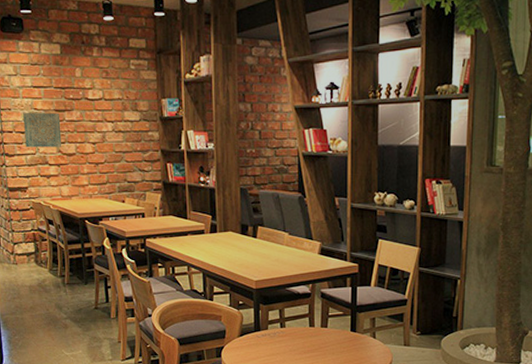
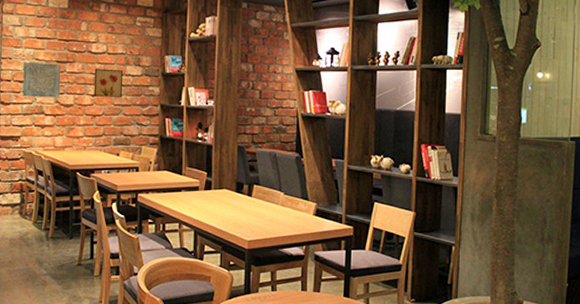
wall art: none [93,115,123,144] -> present [93,68,124,97]

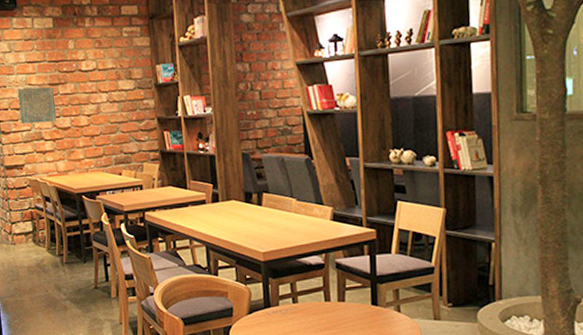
wall art: present [93,68,124,97] -> none [87,85,118,116]

